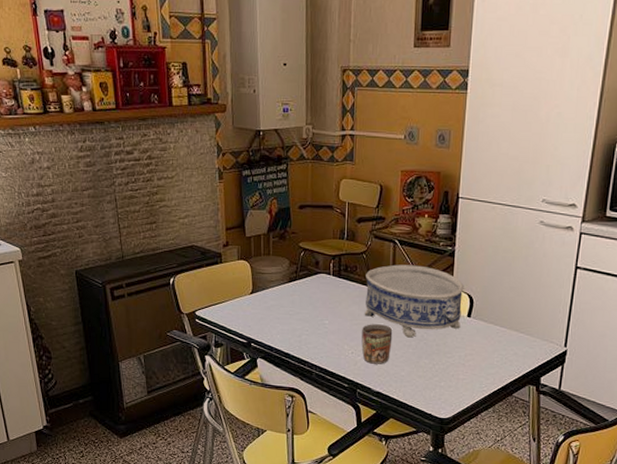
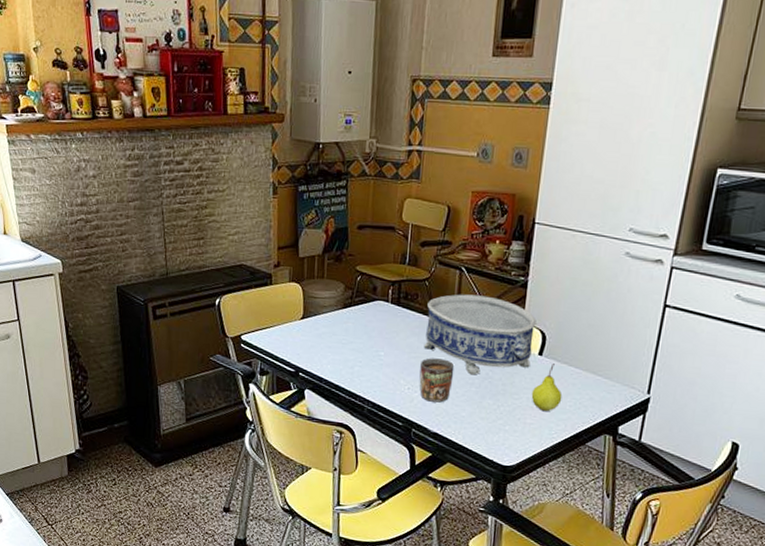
fruit: none [462,324,490,368] -> present [531,363,563,412]

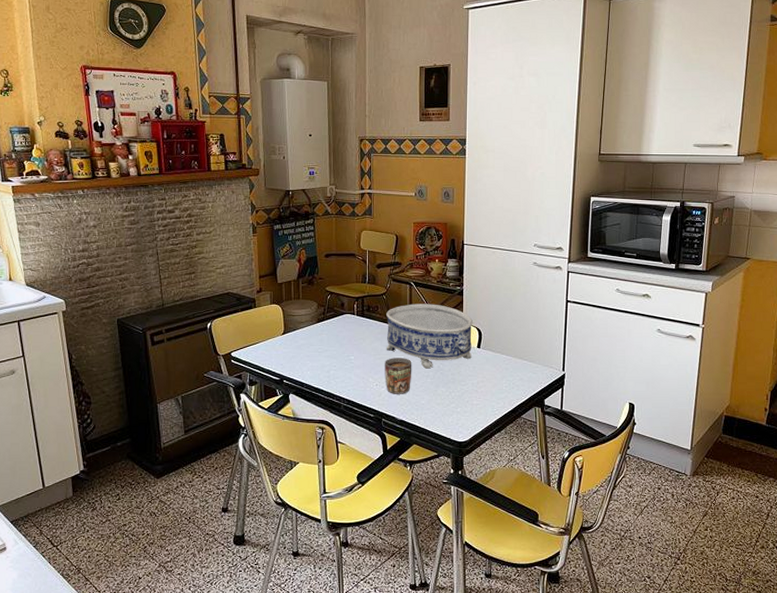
fruit: present [531,363,563,412] -> none [475,354,499,393]

